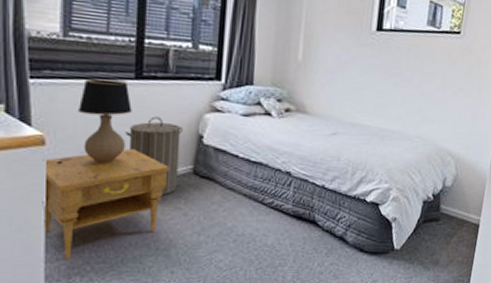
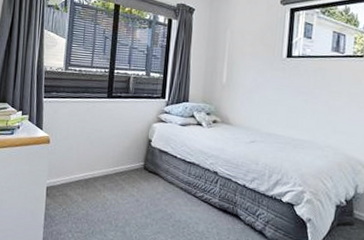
nightstand: present [42,148,170,260] -> none [45,147,128,228]
table lamp: present [56,78,133,165] -> none [55,98,105,158]
laundry hamper: present [125,116,183,196] -> none [99,125,137,185]

